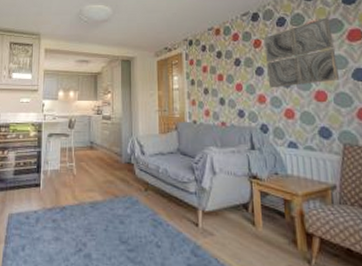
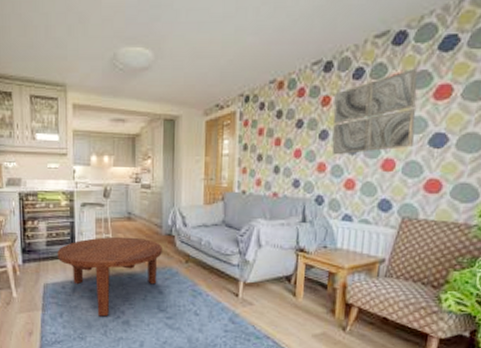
coffee table: none [23,165,122,250] -> present [57,236,162,317]

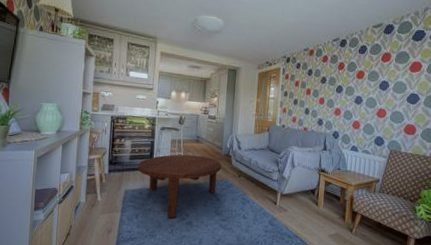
wall art: present [332,68,418,155] -> none [345,50,400,104]

